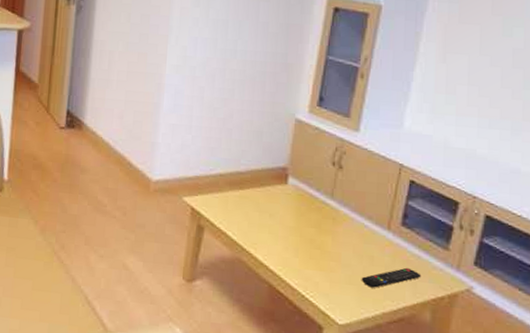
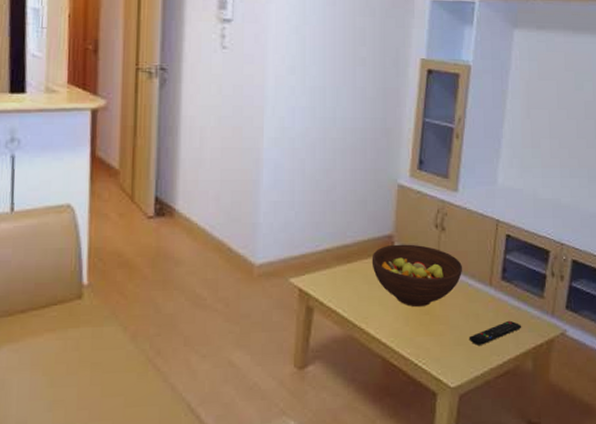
fruit bowl: none [264,176,360,241] -> present [371,244,463,308]

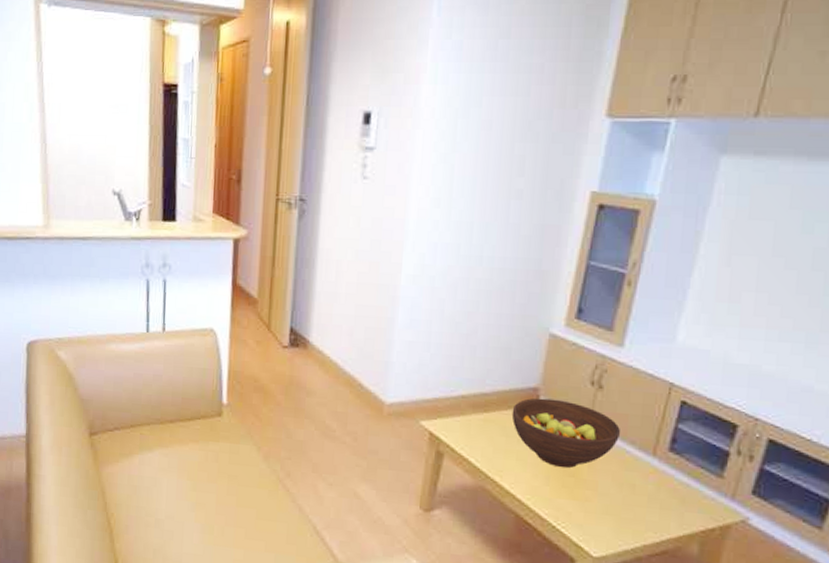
remote control: present [468,320,522,345] -> none [620,496,690,519]

